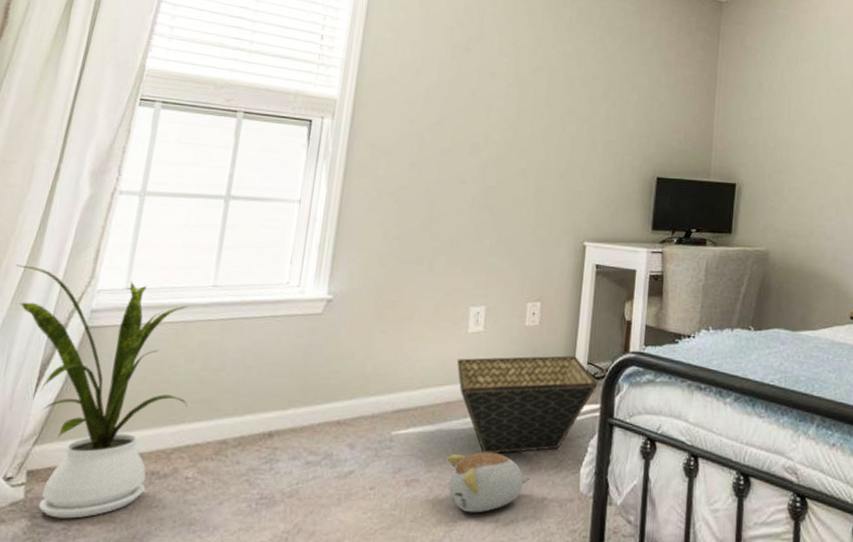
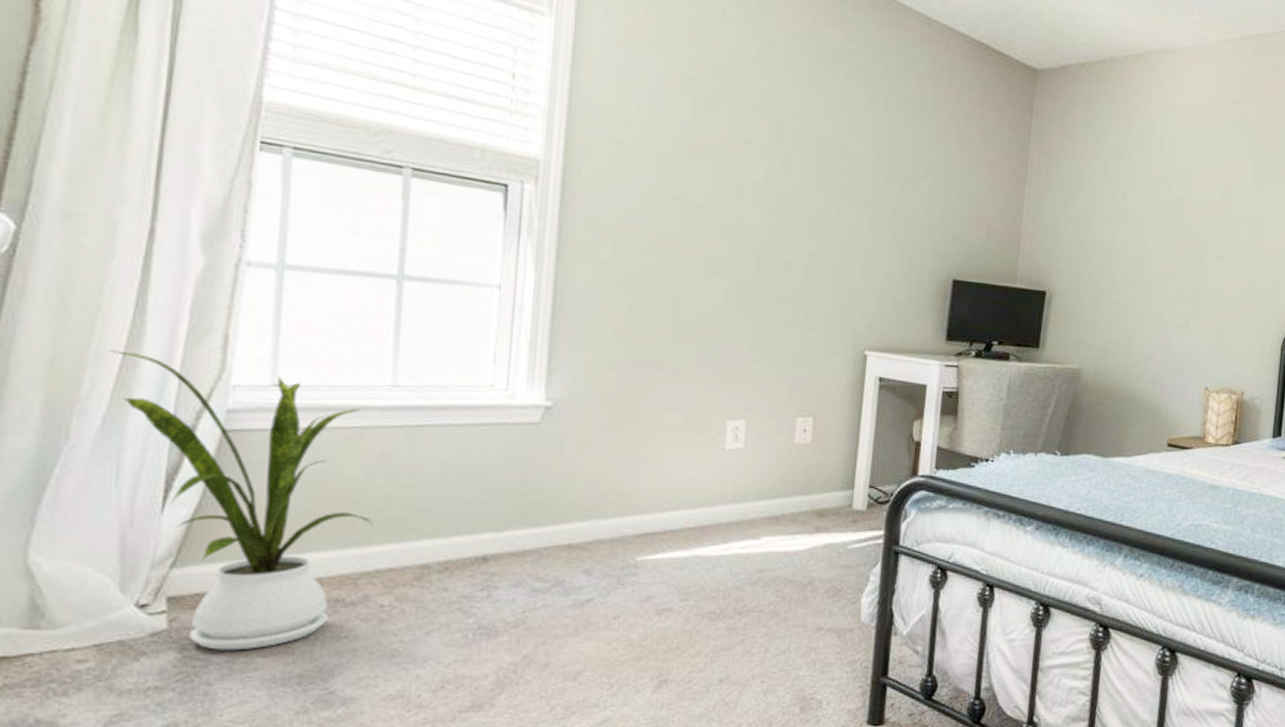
plush toy: present [447,451,530,513] -> none [705,579,804,644]
basket: present [456,355,598,454] -> none [712,477,882,582]

